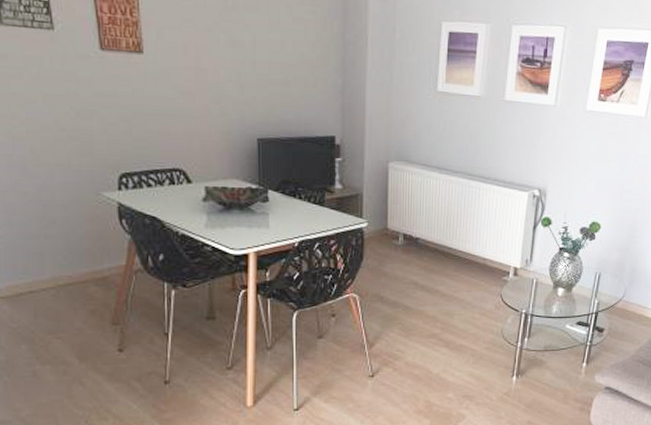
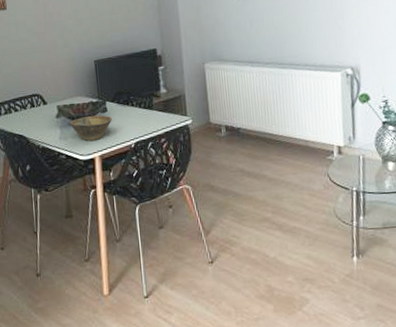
bowl: none [220,203,274,233] -> present [70,115,112,141]

